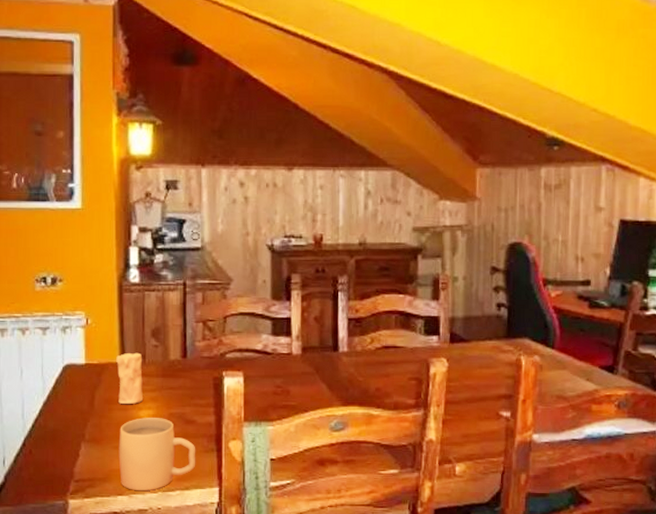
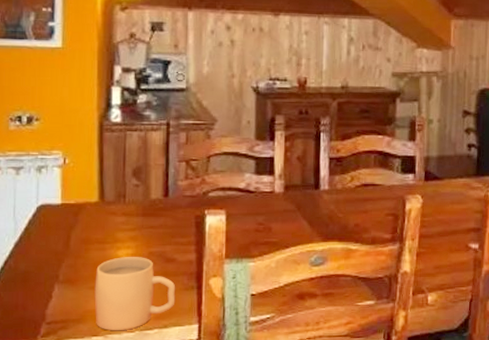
candle: present [115,352,144,404] -> none [93,192,123,243]

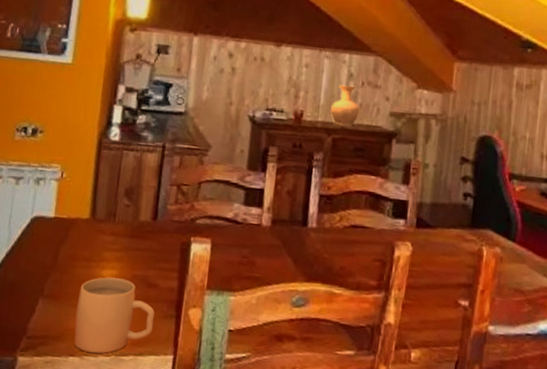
vase: none [334,49,362,90] -> present [331,85,360,127]

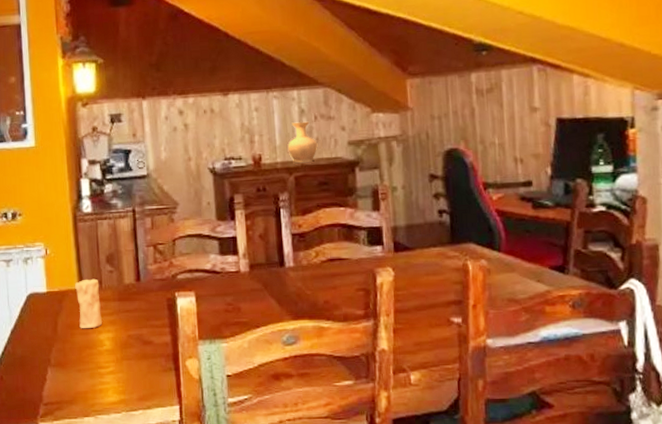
mug: present [74,277,155,354] -> none [82,340,156,411]
candle: none [83,209,113,263] -> present [74,278,103,328]

